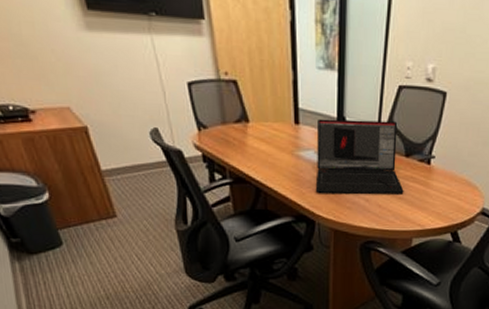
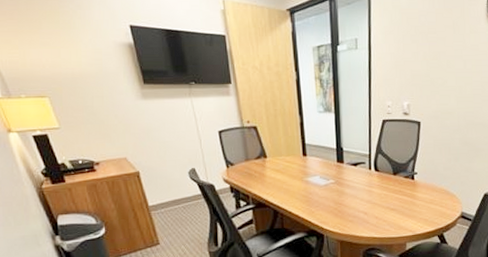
laptop: present [315,119,404,195] -> none [321,148,395,212]

